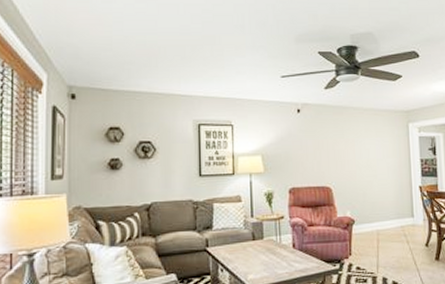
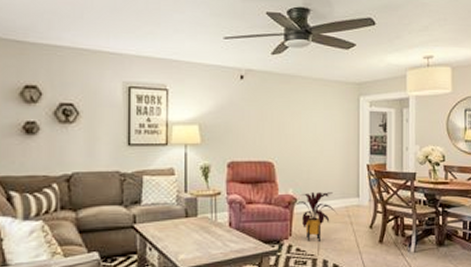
house plant: none [351,213,395,260] -> present [293,192,338,242]

